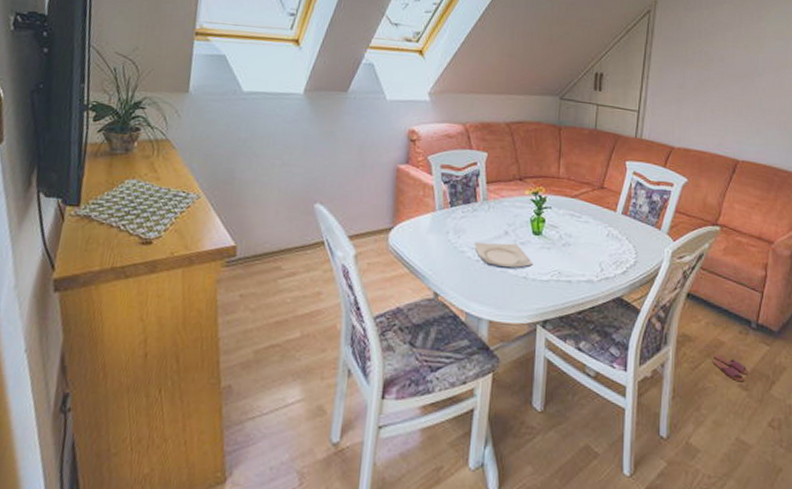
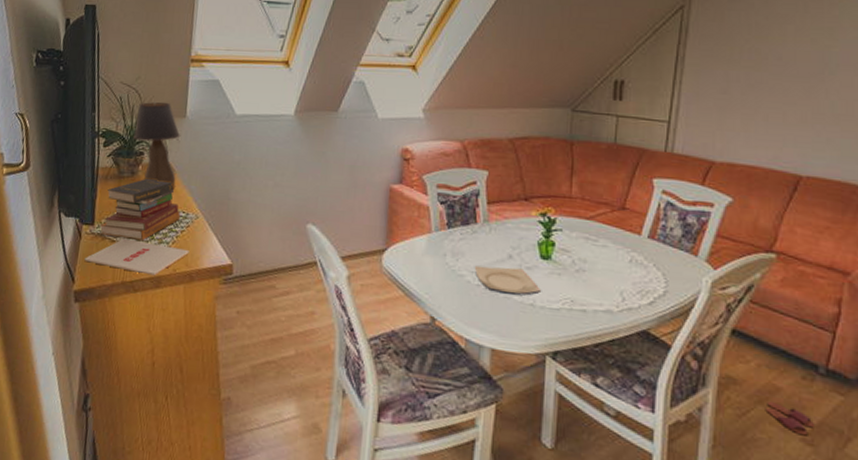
magazine: none [67,220,189,260] -> present [84,238,190,276]
books: none [86,156,181,222] -> present [99,179,181,240]
table lamp: none [127,74,183,168] -> present [132,101,181,190]

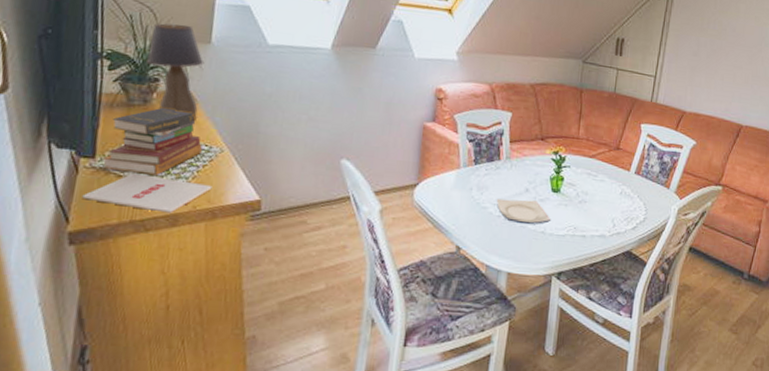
slippers: present [765,400,816,436] -> none [707,301,739,327]

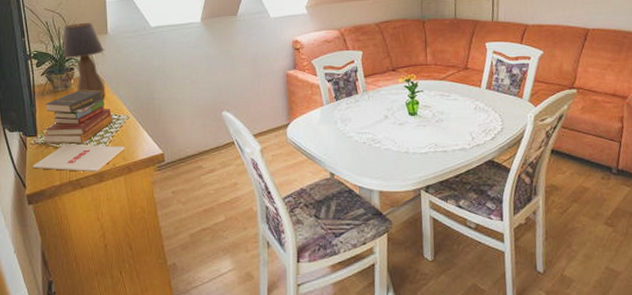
plate: present [496,198,552,224] -> none [359,125,413,147]

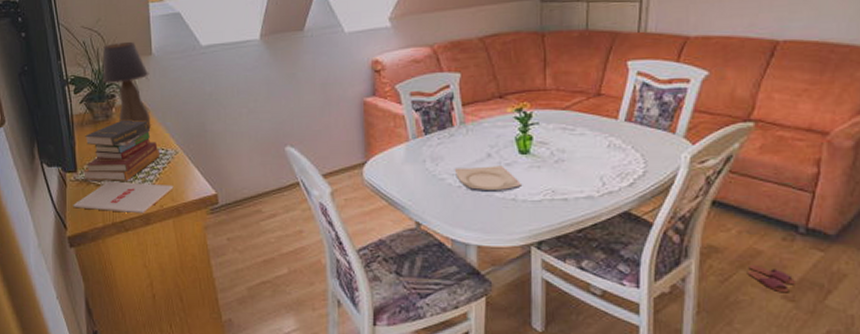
plate: none [359,125,413,147] -> present [454,166,523,192]
slippers: none [579,198,614,220] -> present [747,264,797,293]

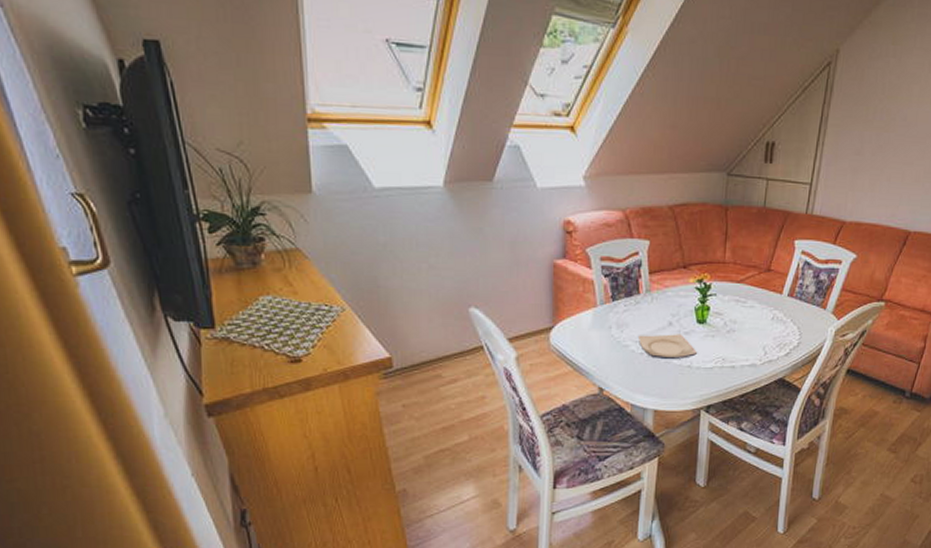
magazine: present [73,181,174,214] -> none [210,340,340,378]
books: present [82,120,161,181] -> none [222,270,324,340]
table lamp: present [101,41,151,128] -> none [246,173,311,280]
slippers: present [747,264,797,293] -> none [865,422,899,446]

